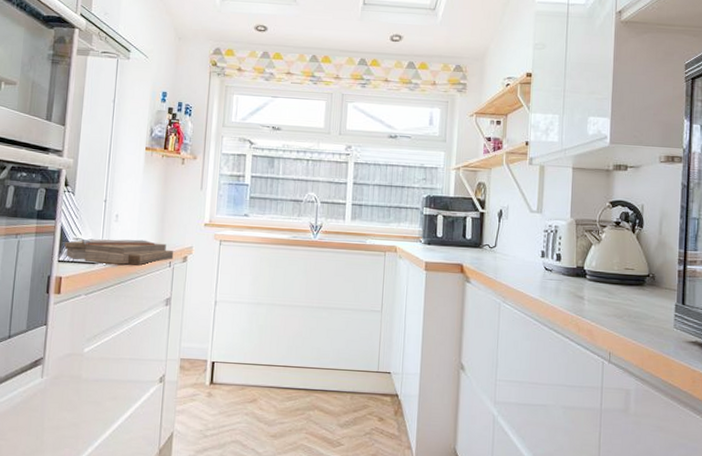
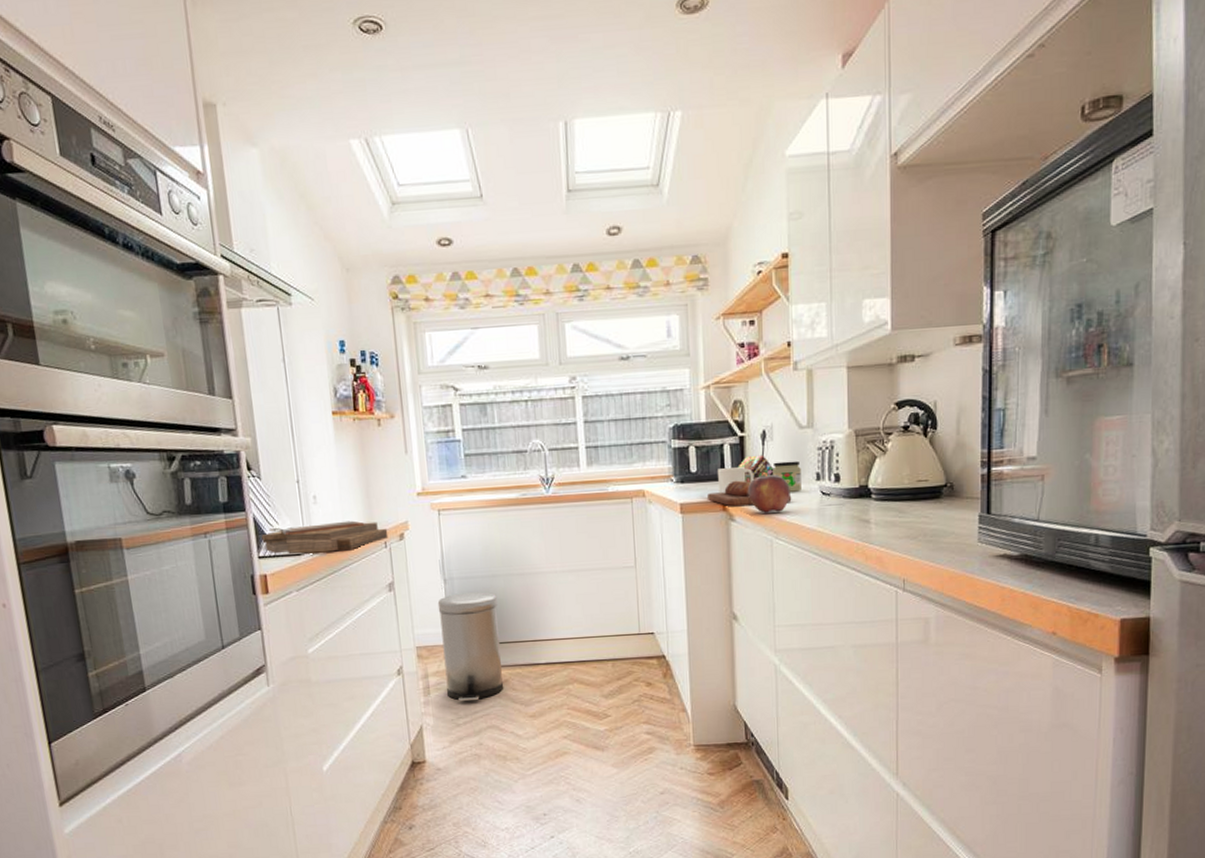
pedal bin: none [201,315,258,416] -> present [437,592,504,702]
bread loaf: none [449,248,520,274] -> present [708,480,792,506]
mug: none [459,237,490,258] -> present [718,467,755,494]
decorative box: none [476,229,508,251] -> present [737,454,775,482]
fruit: none [483,246,519,280] -> present [748,474,790,513]
jar: none [505,237,529,265] -> present [773,461,801,492]

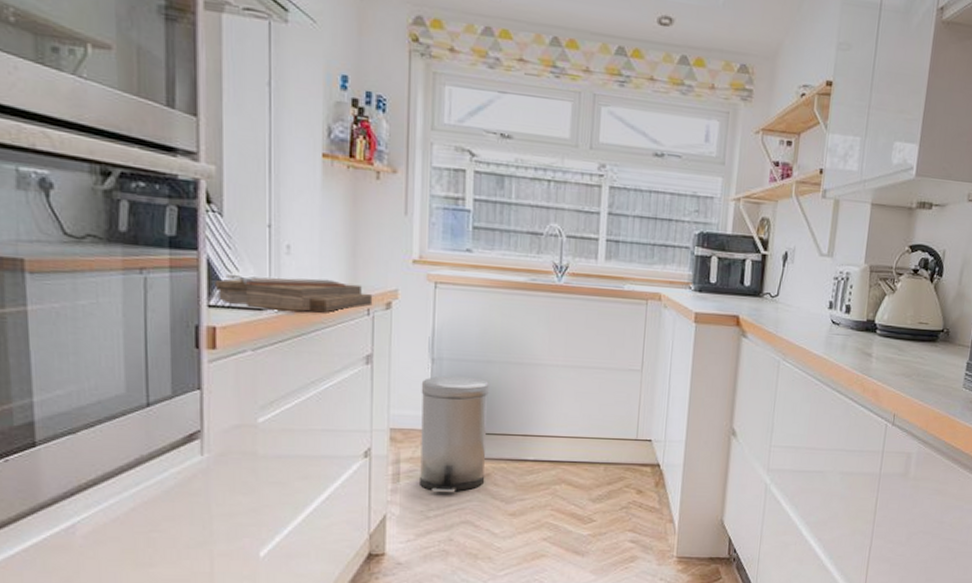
bread loaf: present [708,480,792,506] -> none [723,297,804,327]
mug: present [718,467,755,494] -> none [735,283,772,309]
decorative box: present [737,454,775,482] -> none [756,274,792,301]
fruit: present [748,474,790,513] -> none [763,295,804,335]
jar: present [773,461,801,492] -> none [789,285,816,317]

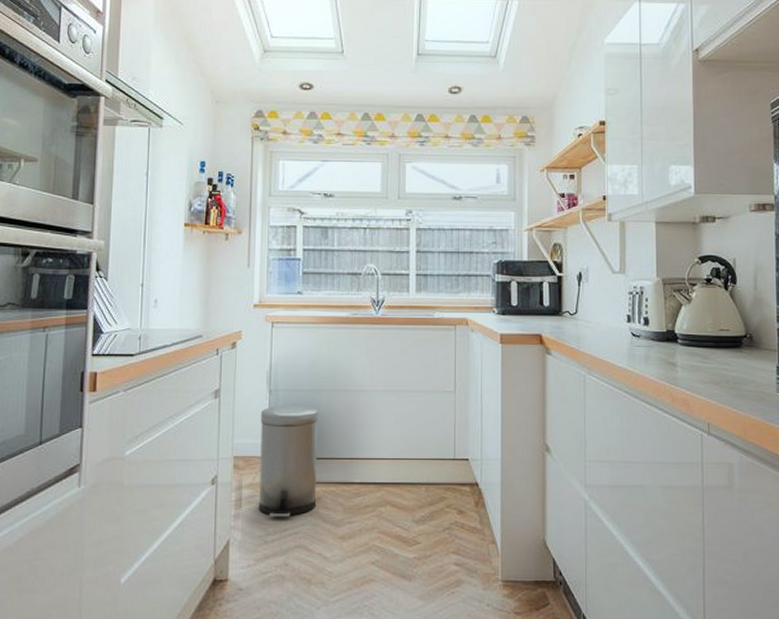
clipboard: present [215,273,373,312] -> none [98,326,221,355]

